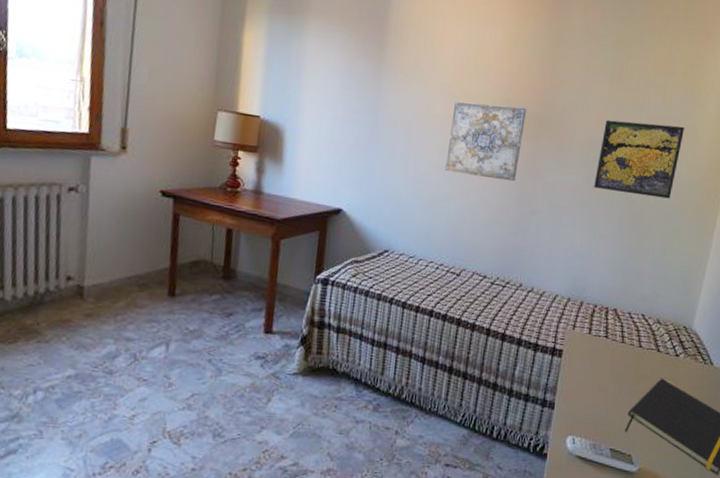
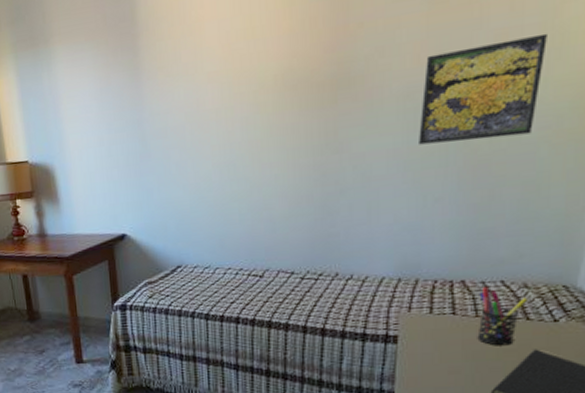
wall art: present [445,102,527,182] -> none [227,71,319,170]
pen holder: none [622,317,660,372] -> present [477,286,529,346]

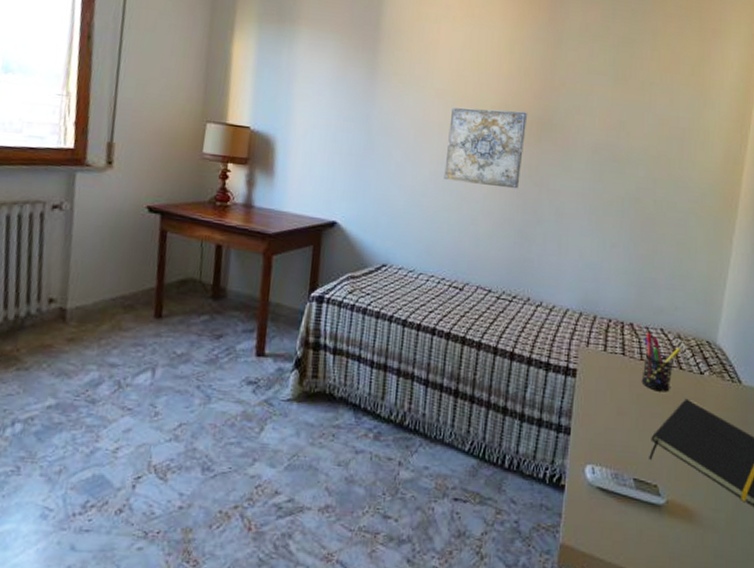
wall art: none [227,71,319,170] -> present [444,107,528,189]
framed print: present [419,33,547,145] -> none [602,122,694,204]

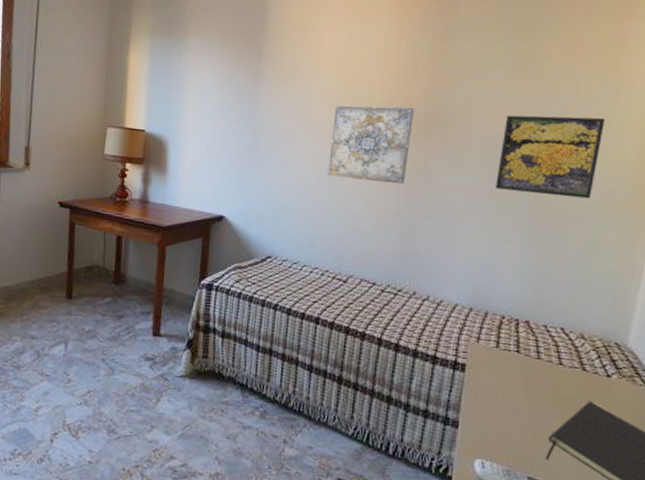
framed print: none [602,122,694,204] -> present [496,115,605,199]
pen holder: present [641,332,682,392] -> none [538,330,585,393]

